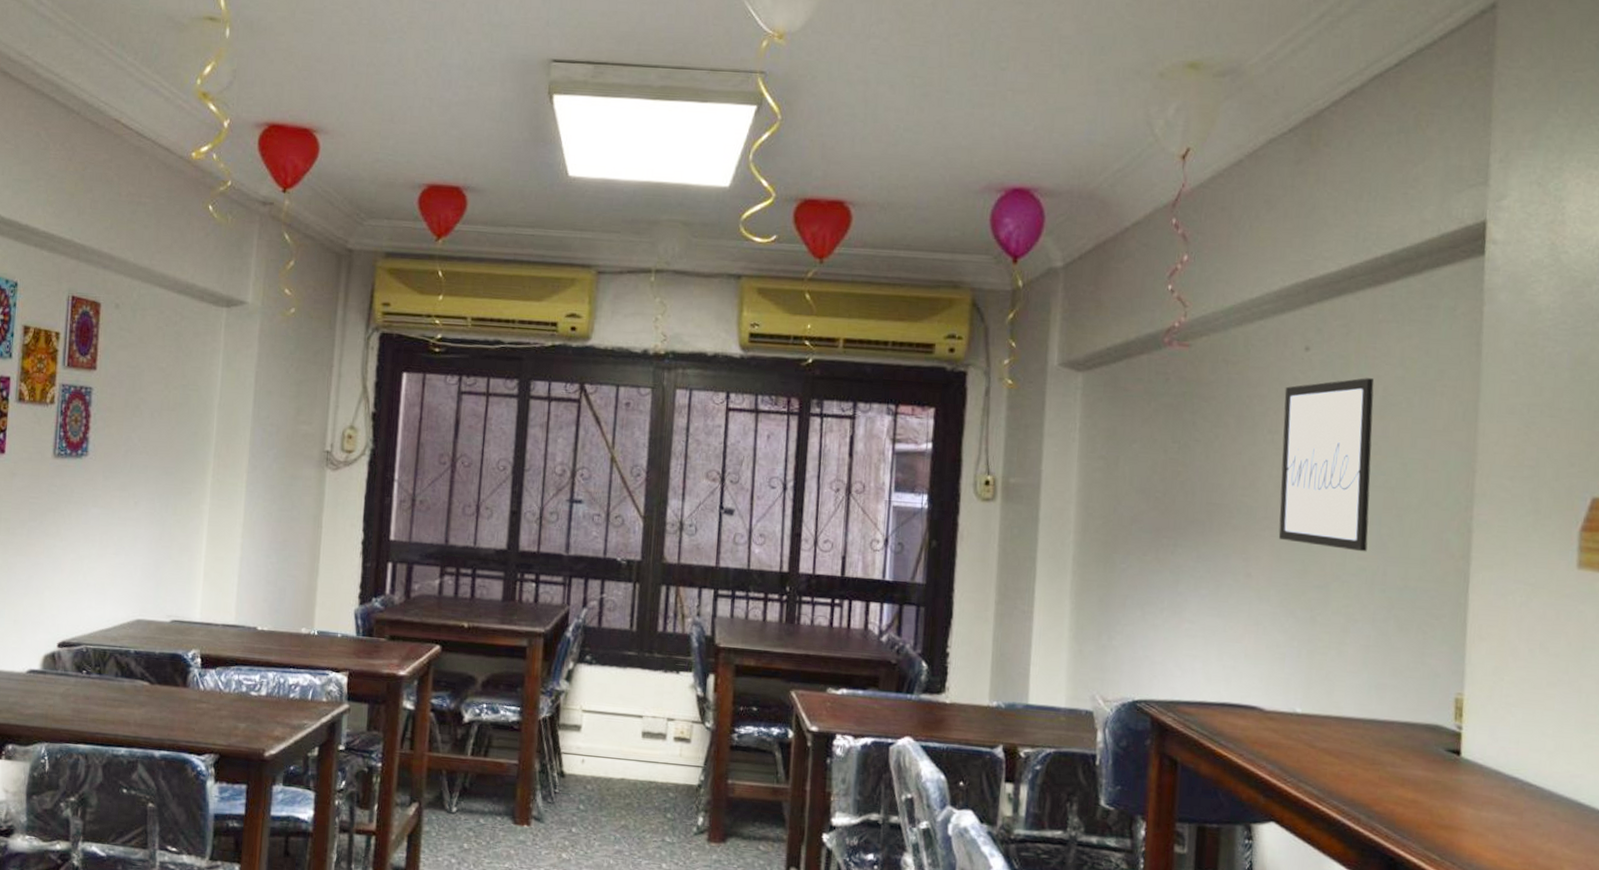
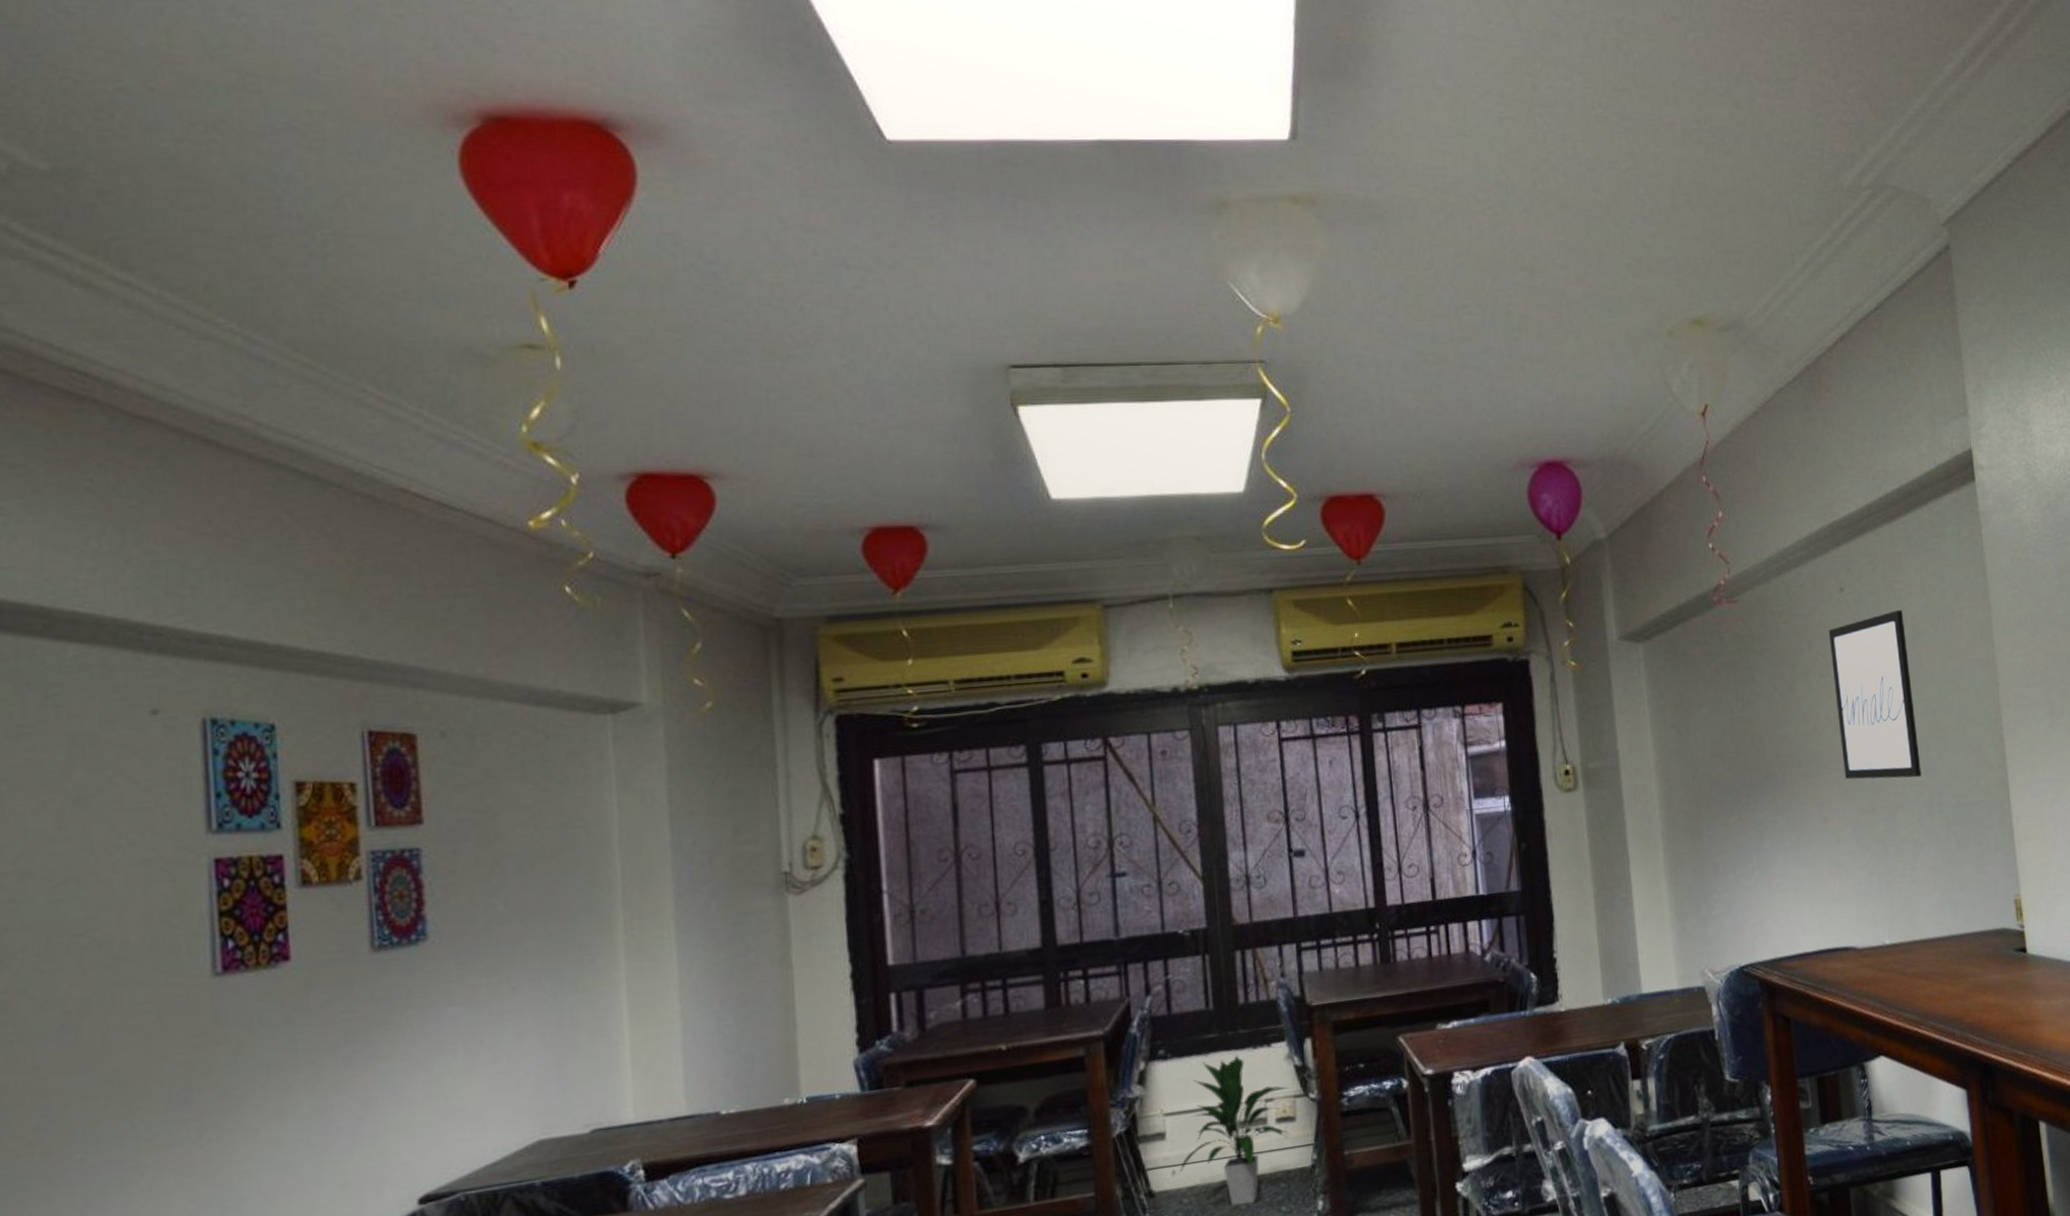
indoor plant: none [588,674,689,804] -> present [1180,1055,1292,1206]

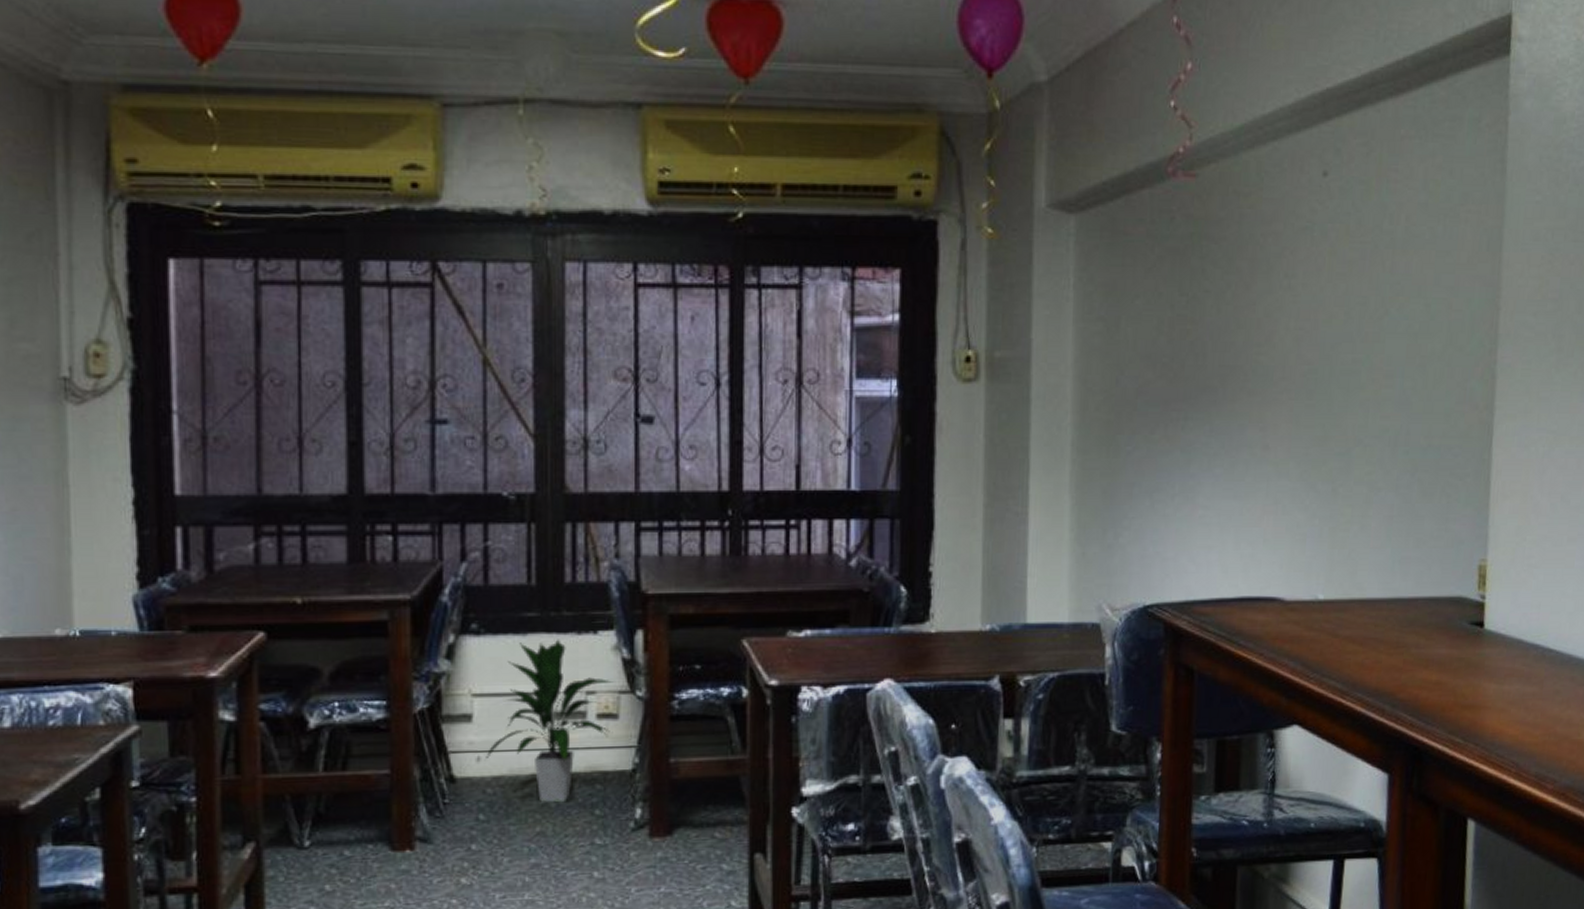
wall art: present [1828,610,1922,780] -> none [1297,206,1397,410]

